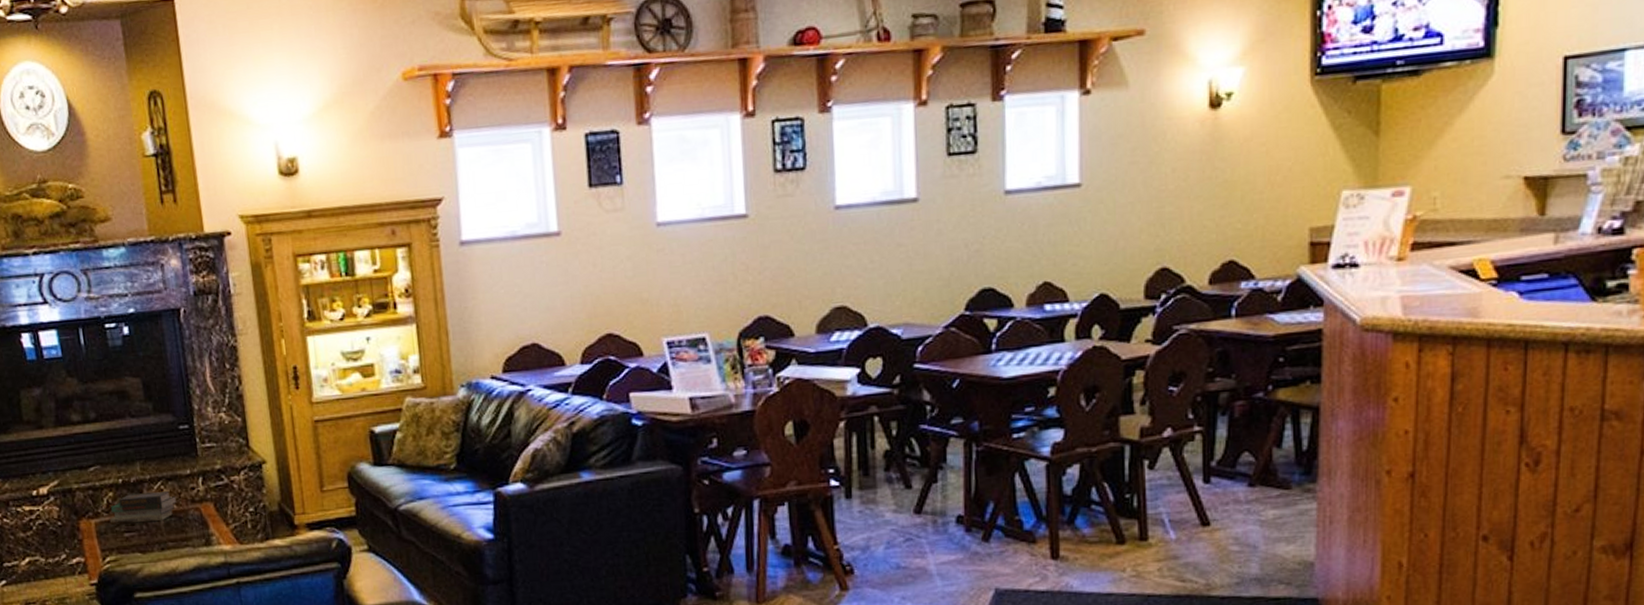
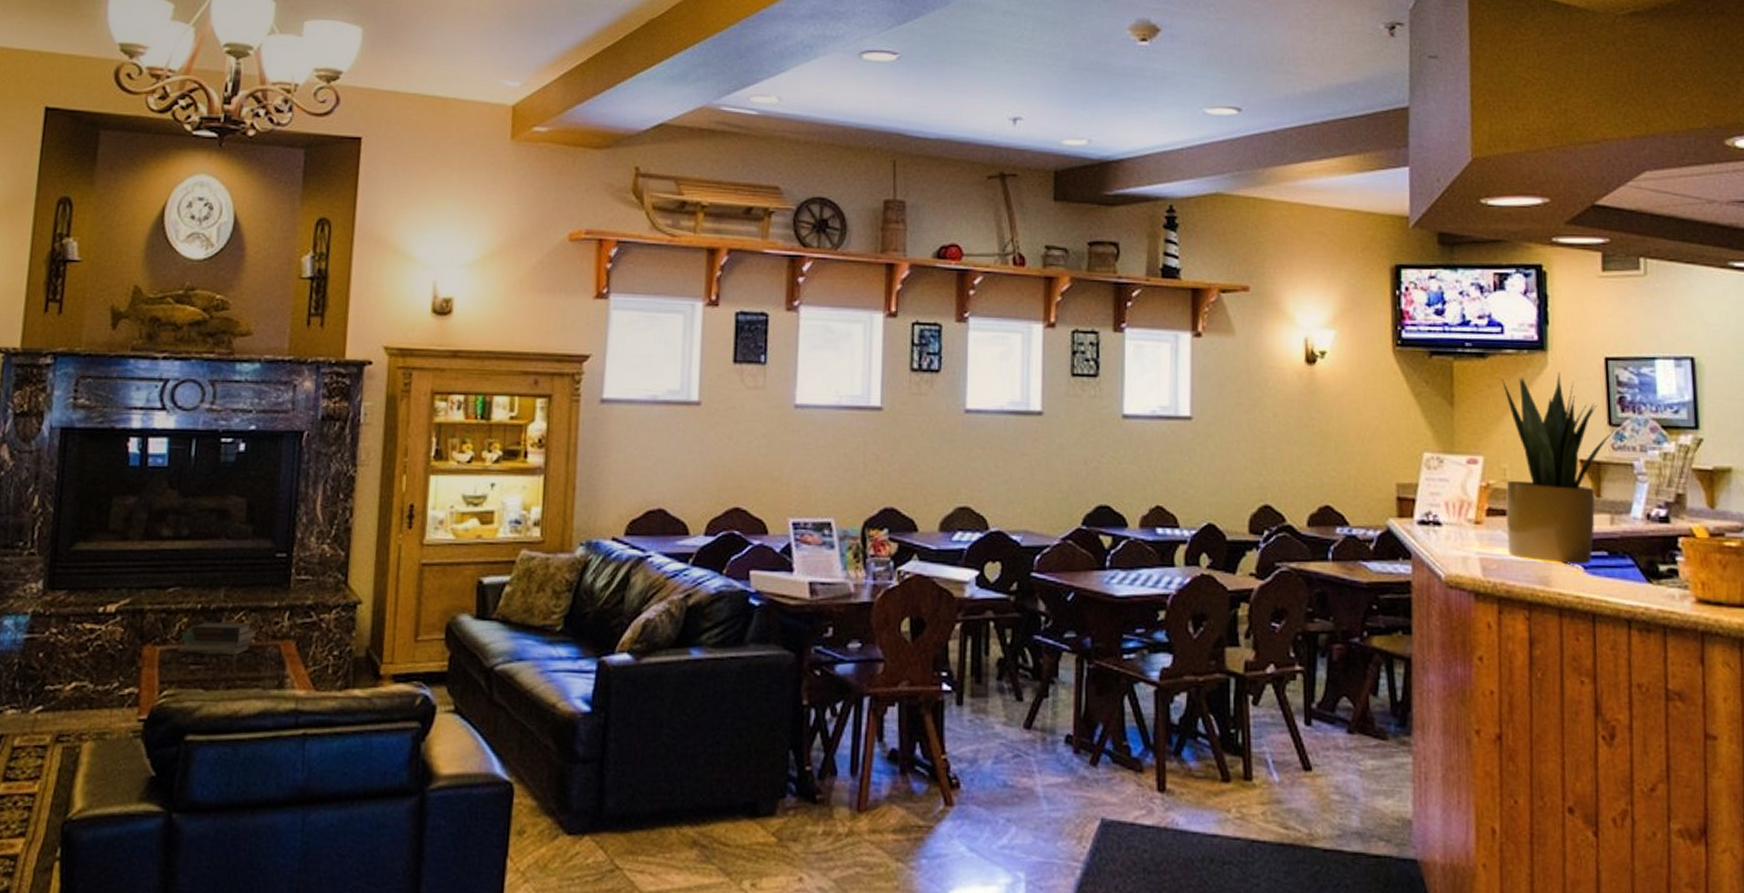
planter: none [1432,81,1568,293] -> present [1501,373,1614,564]

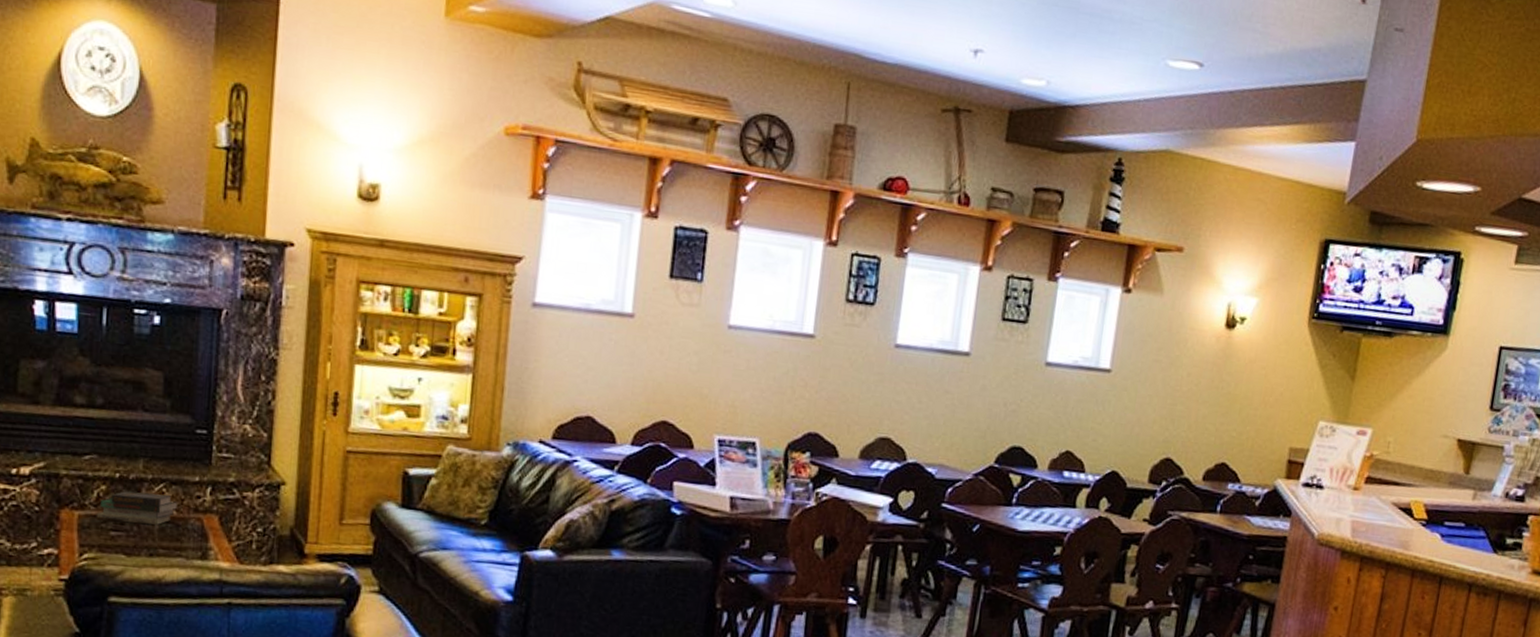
planter: present [1501,373,1614,564] -> none [1377,357,1494,533]

